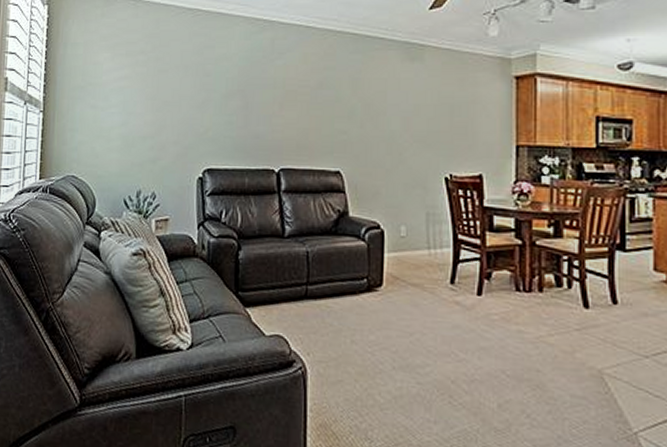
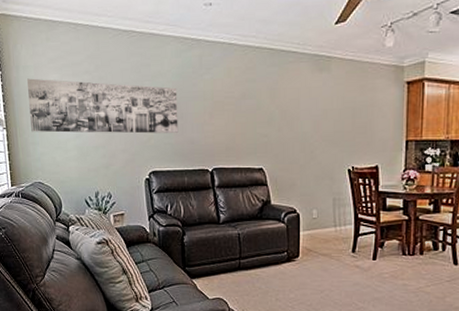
wall art: none [71,57,244,125] -> present [27,78,179,134]

